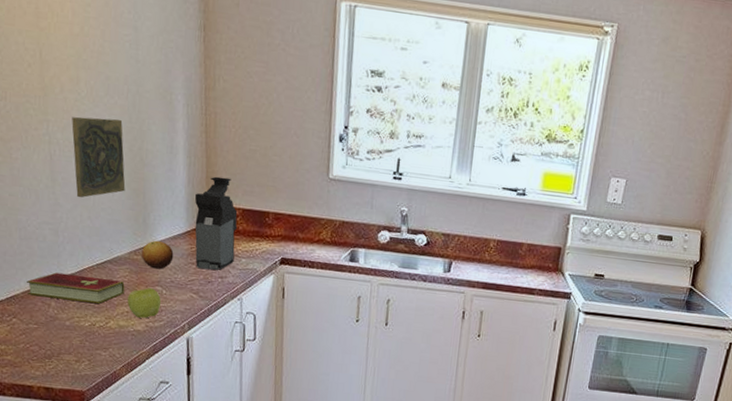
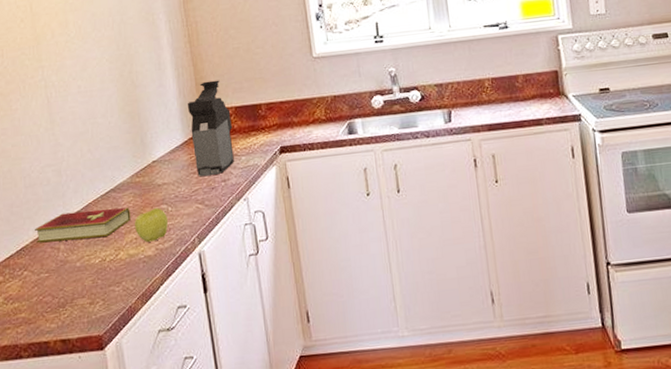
decorative tile: present [71,117,126,198] -> none [64,50,121,134]
fruit: present [142,240,174,270] -> none [143,157,175,188]

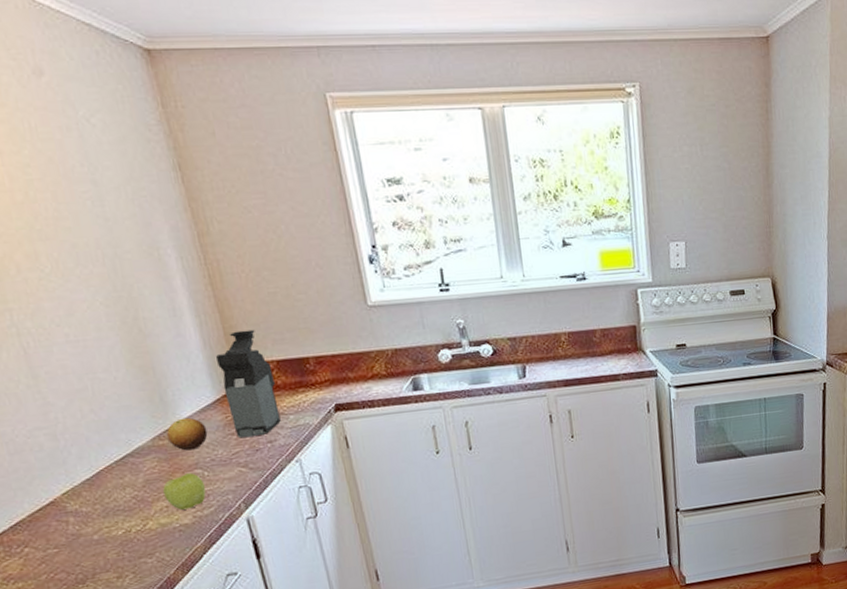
hardcover book: present [35,207,131,244] -> none [31,473,158,517]
fruit: none [143,157,175,188] -> present [167,417,208,451]

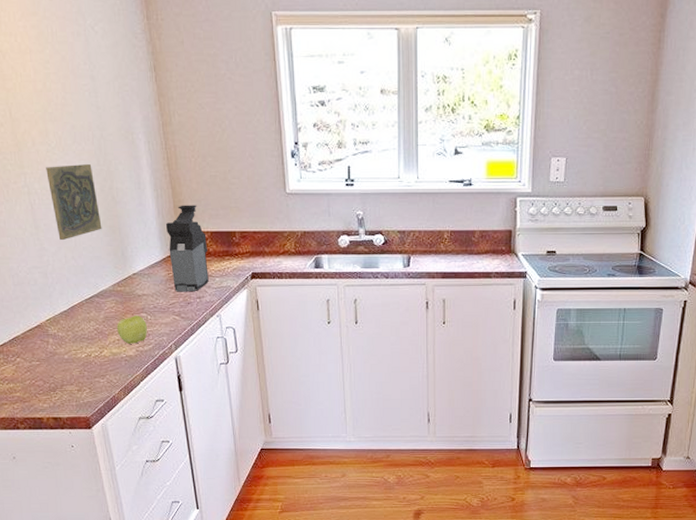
decorative tile: none [40,291,129,391] -> present [46,164,102,241]
fruit: present [167,417,208,451] -> none [124,271,154,297]

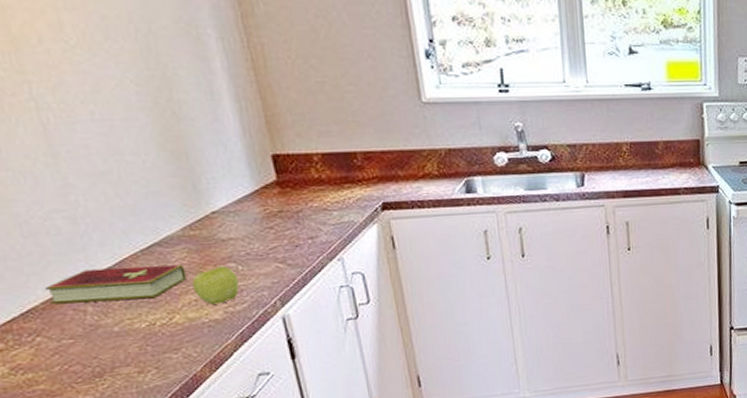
hardcover book: none [25,311,113,336] -> present [45,265,187,305]
decorative tile: present [46,164,102,241] -> none [63,68,160,173]
coffee maker: present [166,205,209,292] -> none [256,119,324,233]

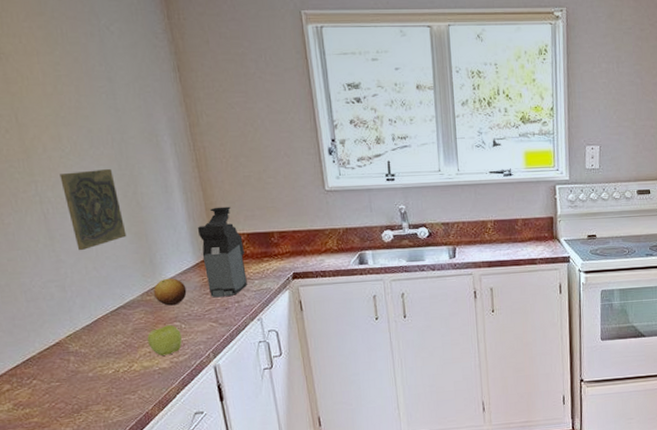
hardcover book: present [45,265,187,305] -> none [41,323,143,355]
decorative tile: none [63,68,160,173] -> present [60,169,127,251]
fruit: none [199,208,244,243] -> present [154,278,187,306]
coffee maker: none [256,119,324,233] -> present [198,206,247,298]

